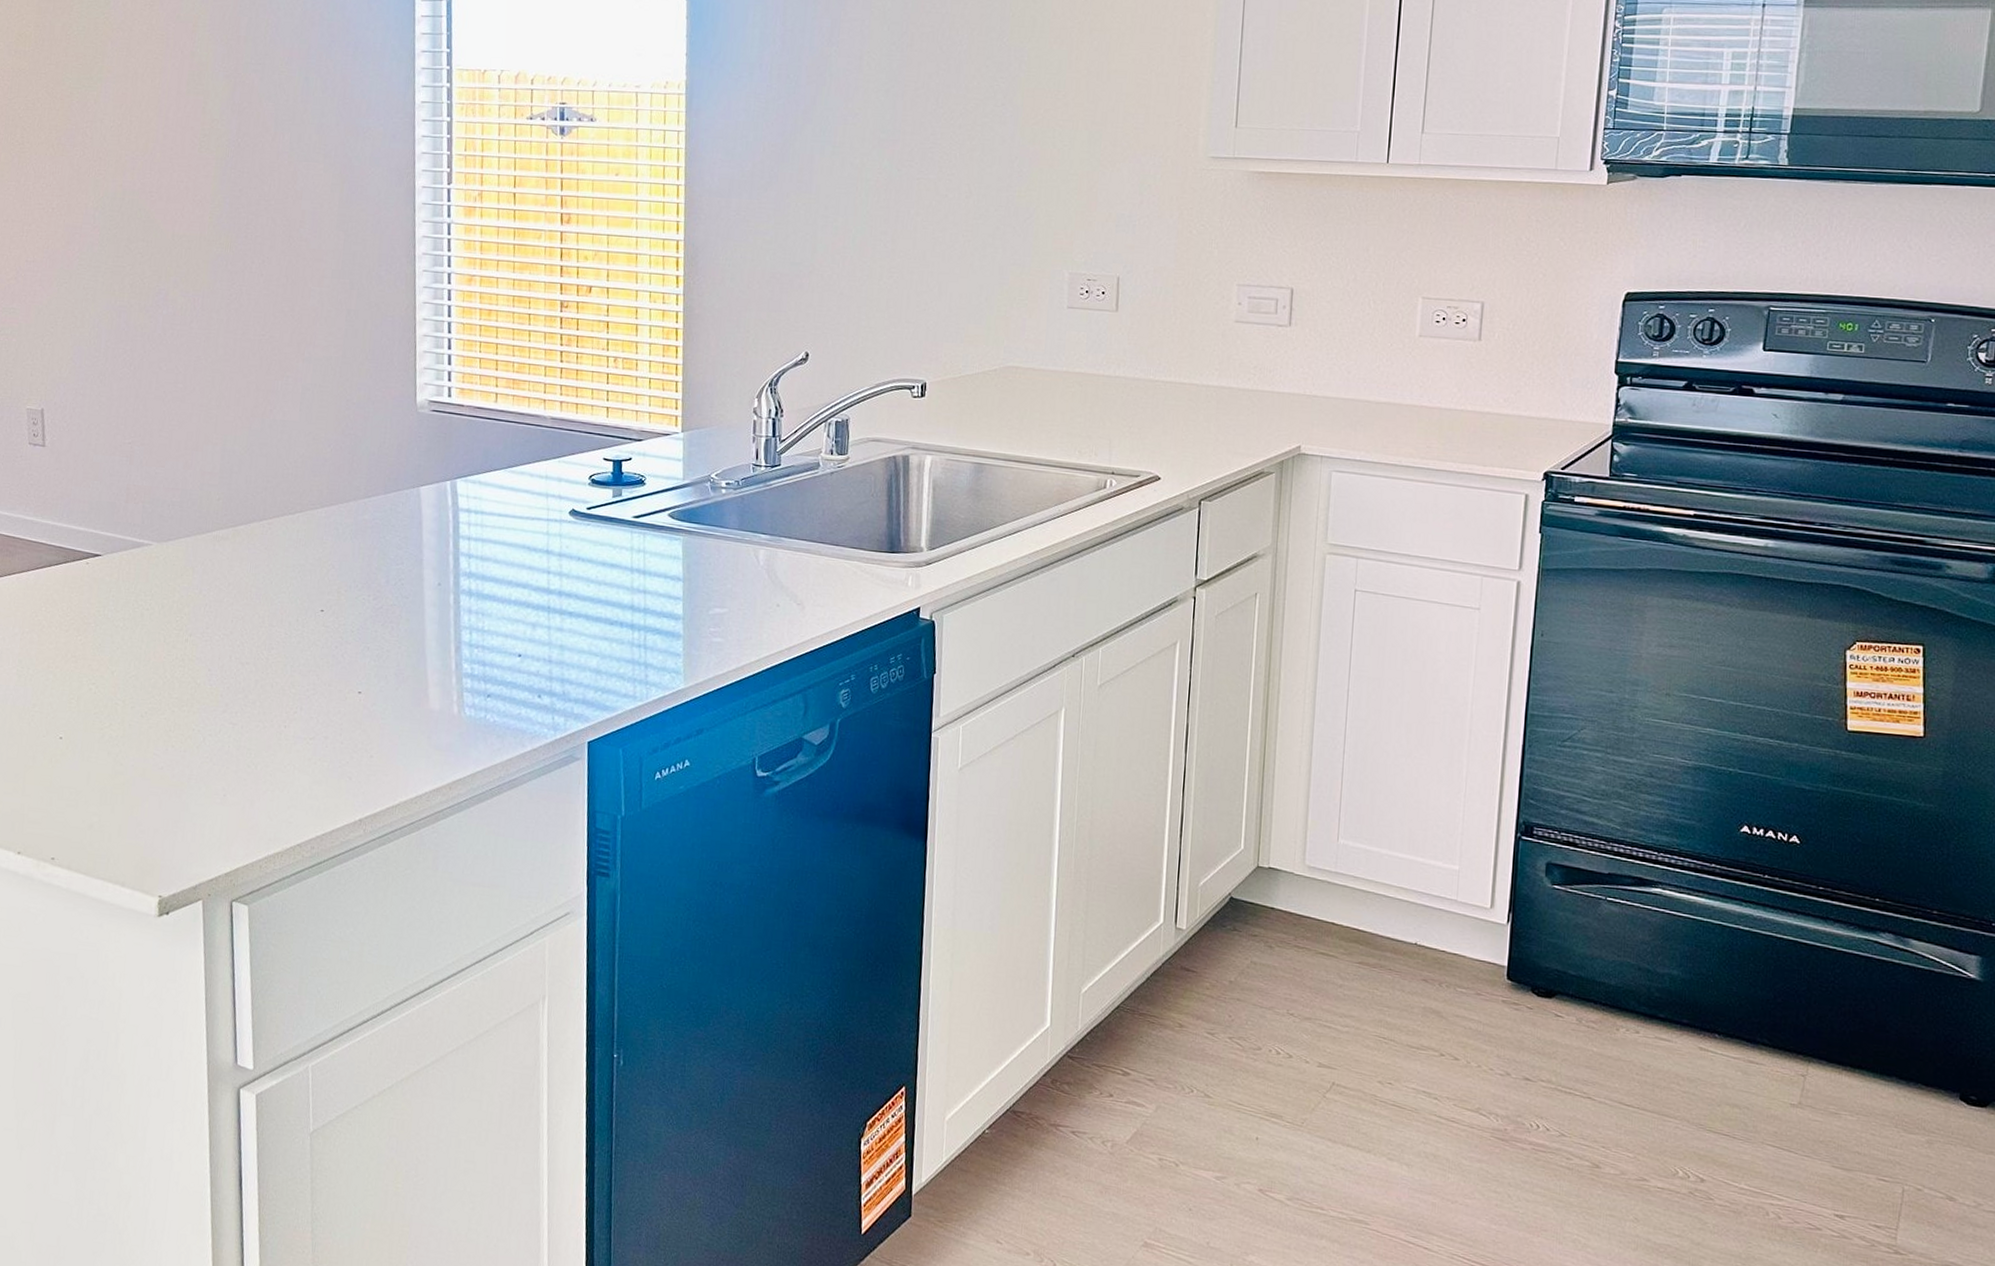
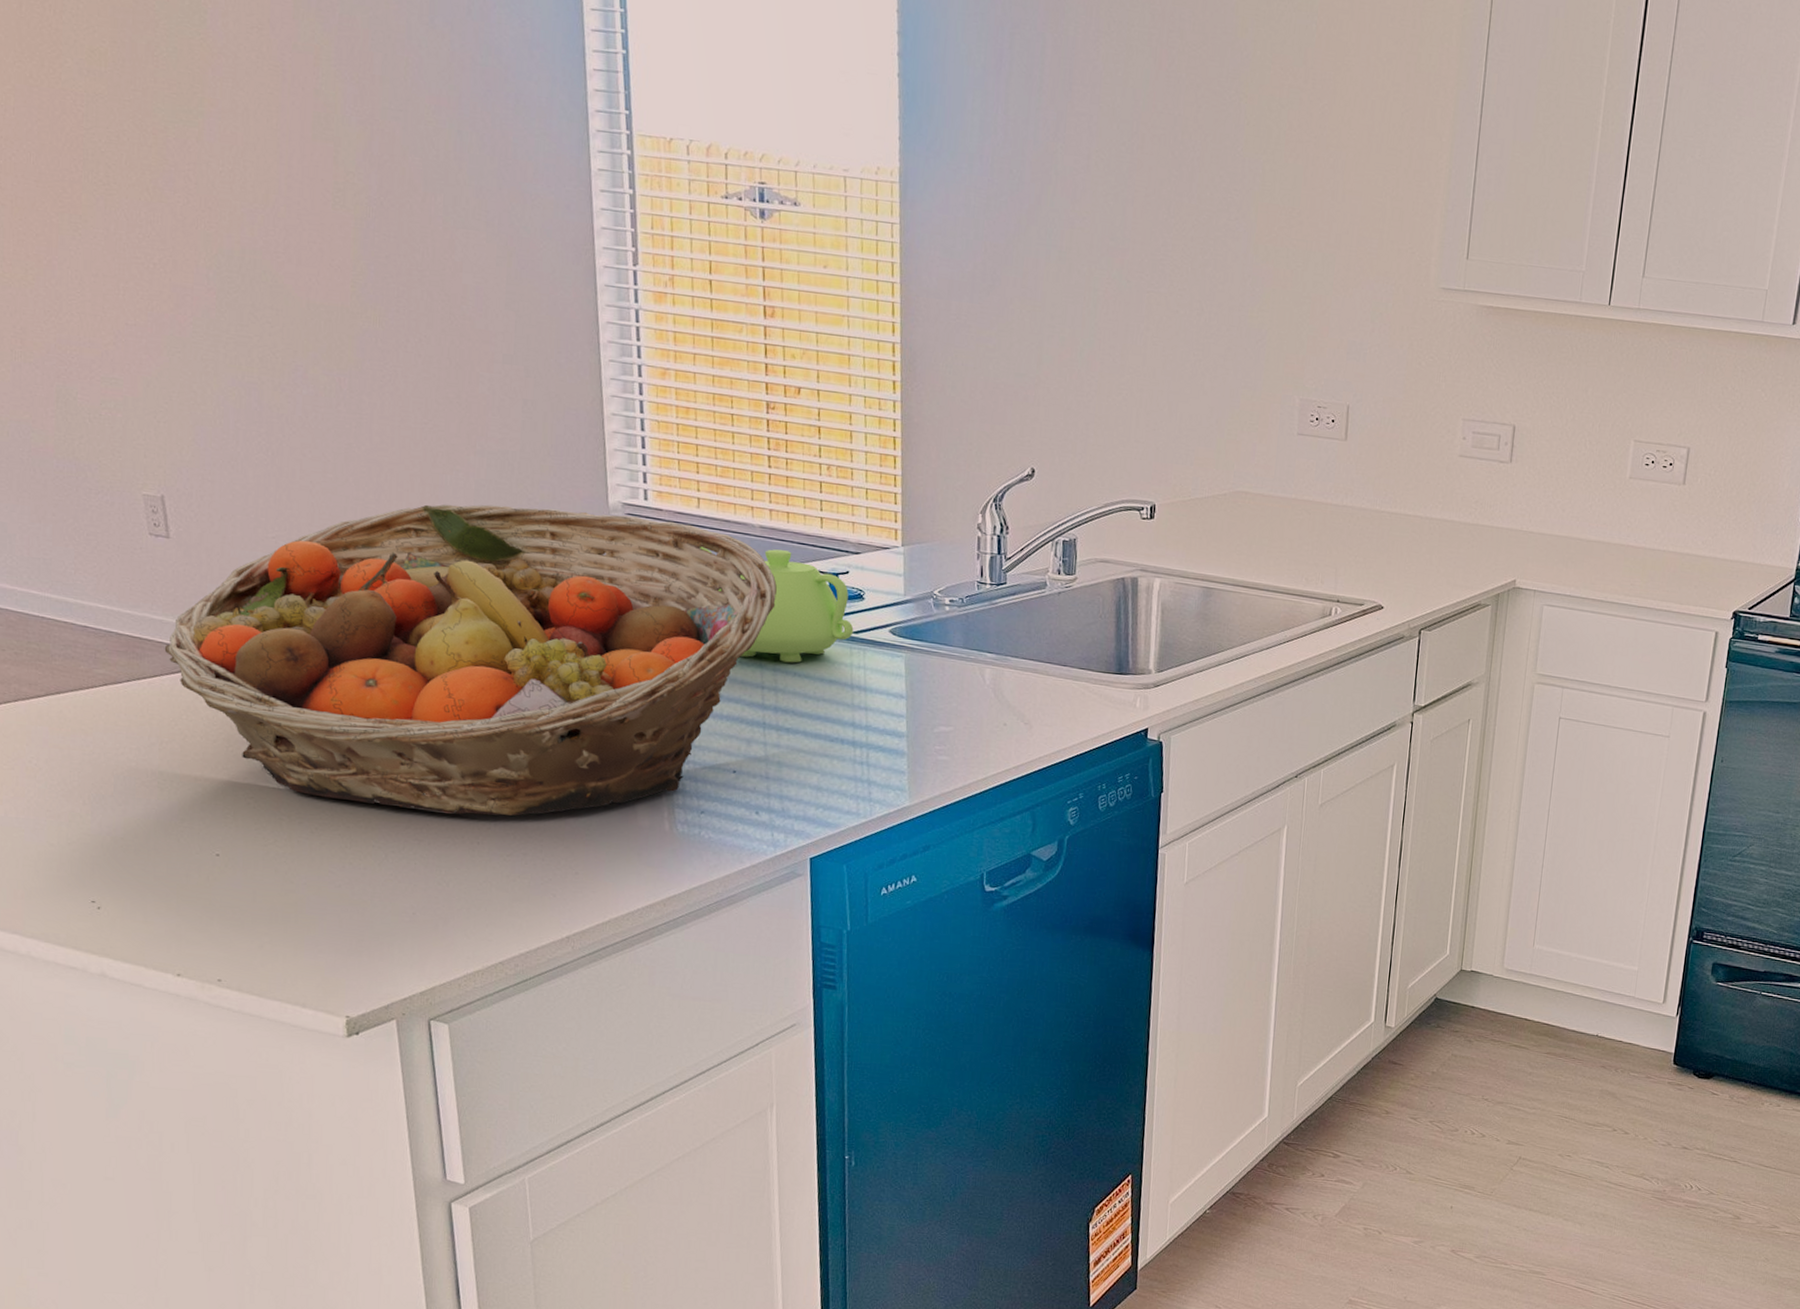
fruit basket: none [32,406,565,701] -> present [164,504,777,816]
teapot: none [496,438,635,548] -> present [700,546,854,663]

